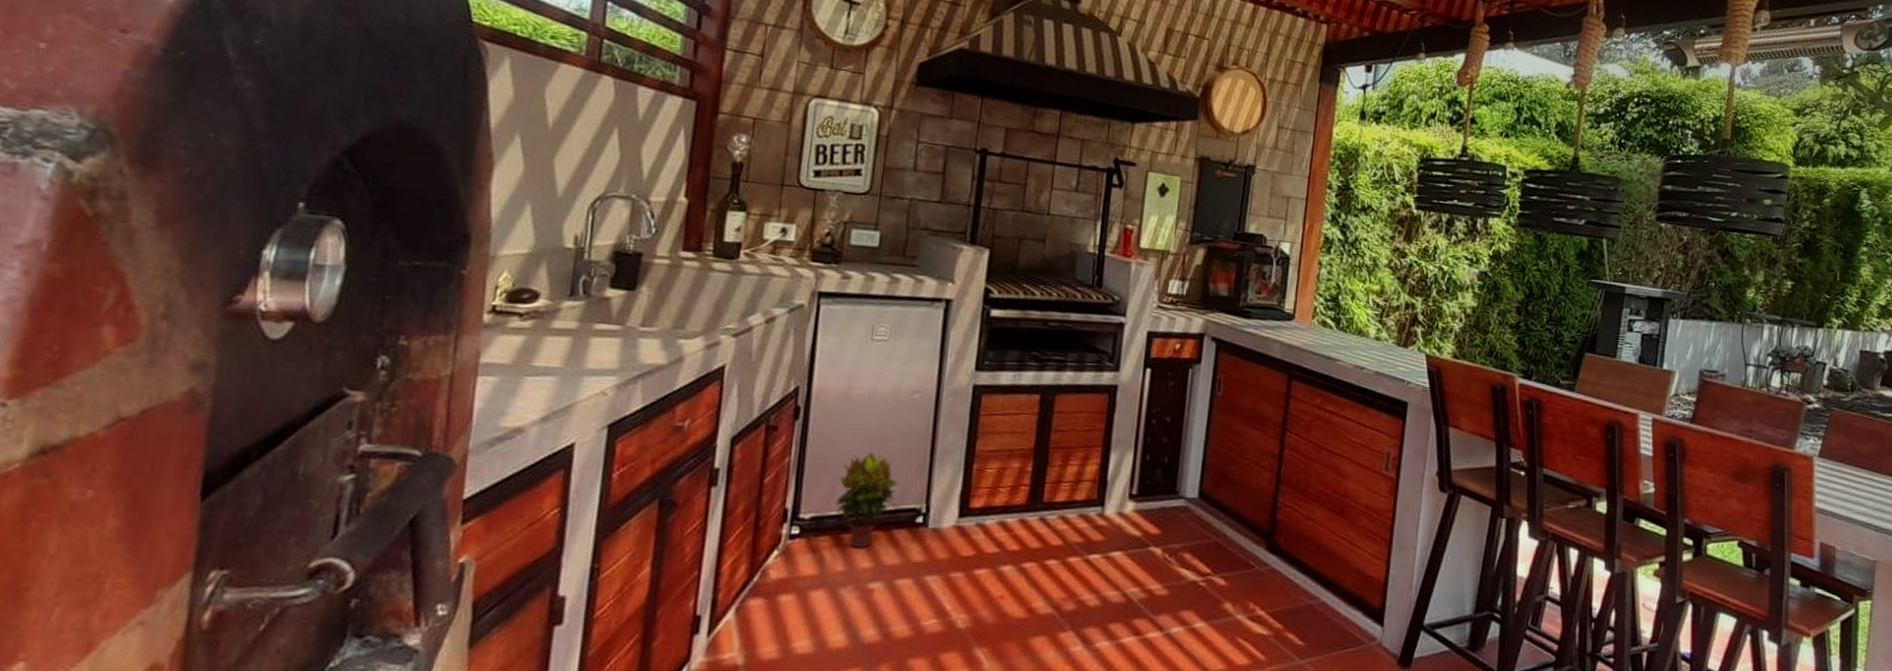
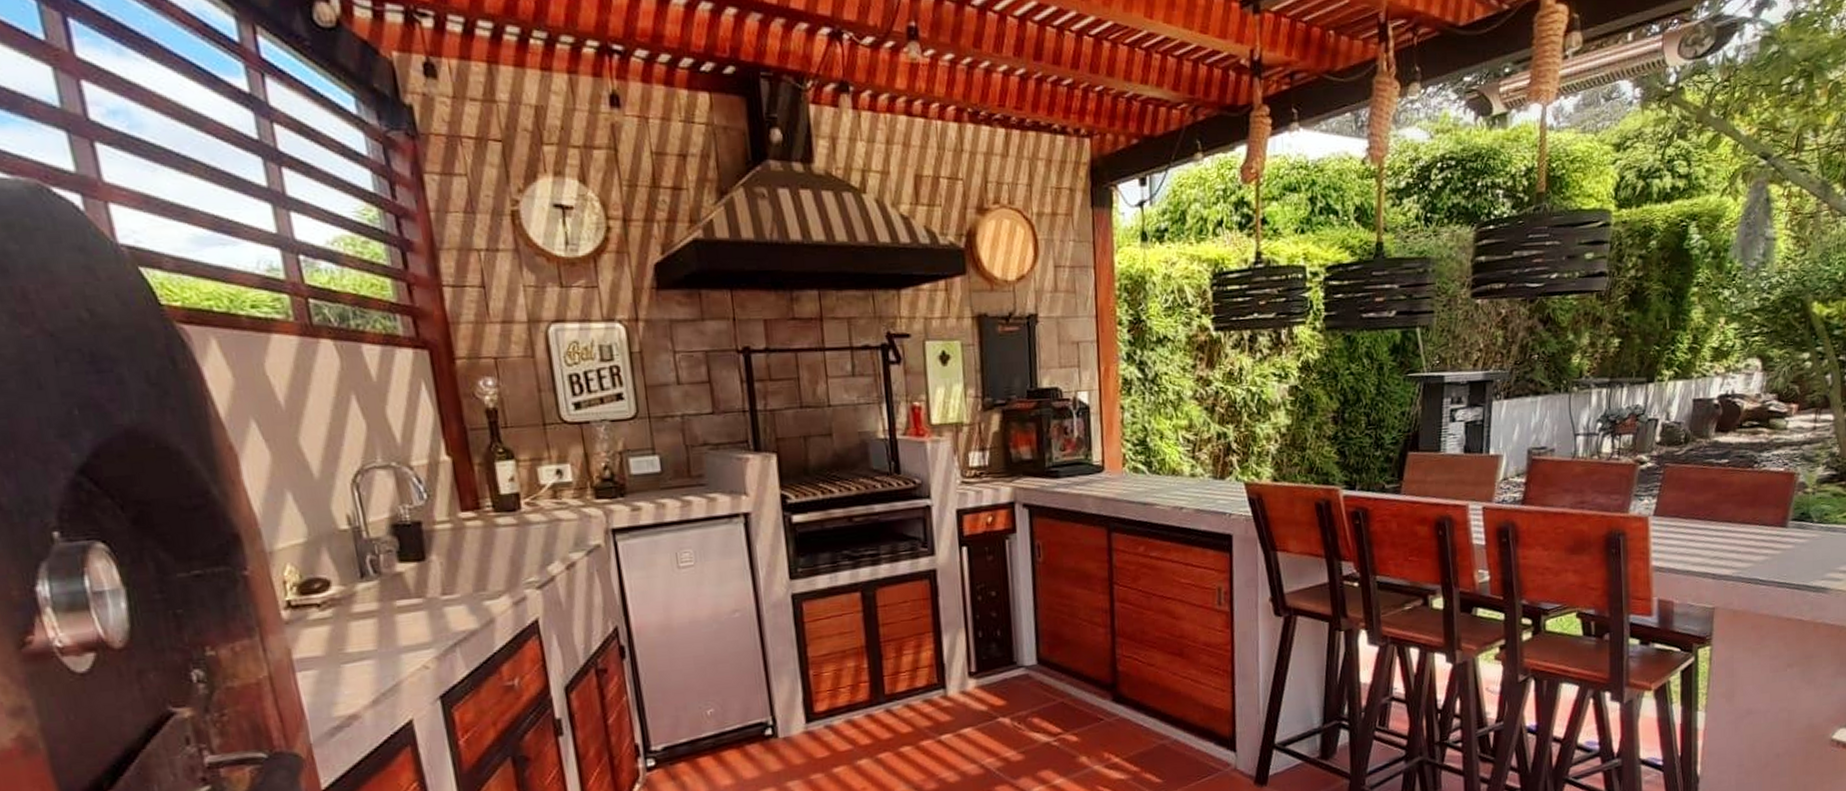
potted plant: present [835,453,899,549] -> none [681,677,743,769]

